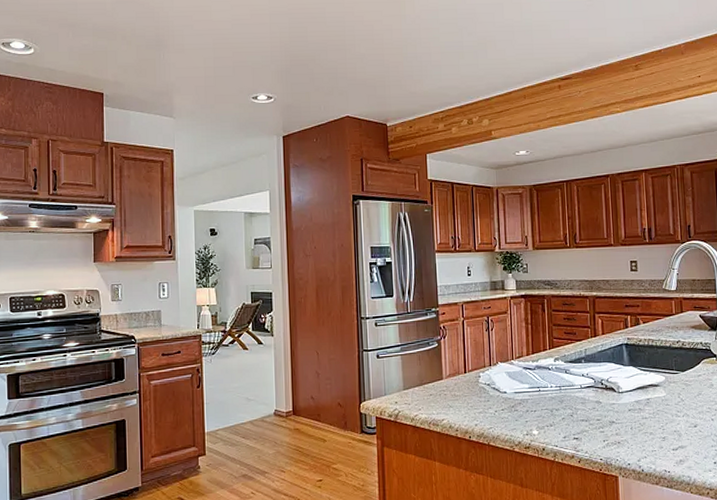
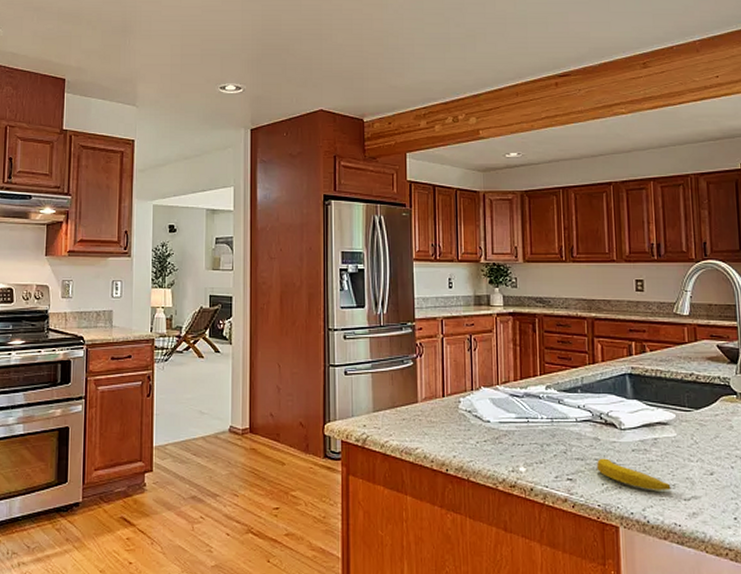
banana: none [599,418,662,443] -> present [597,458,671,490]

